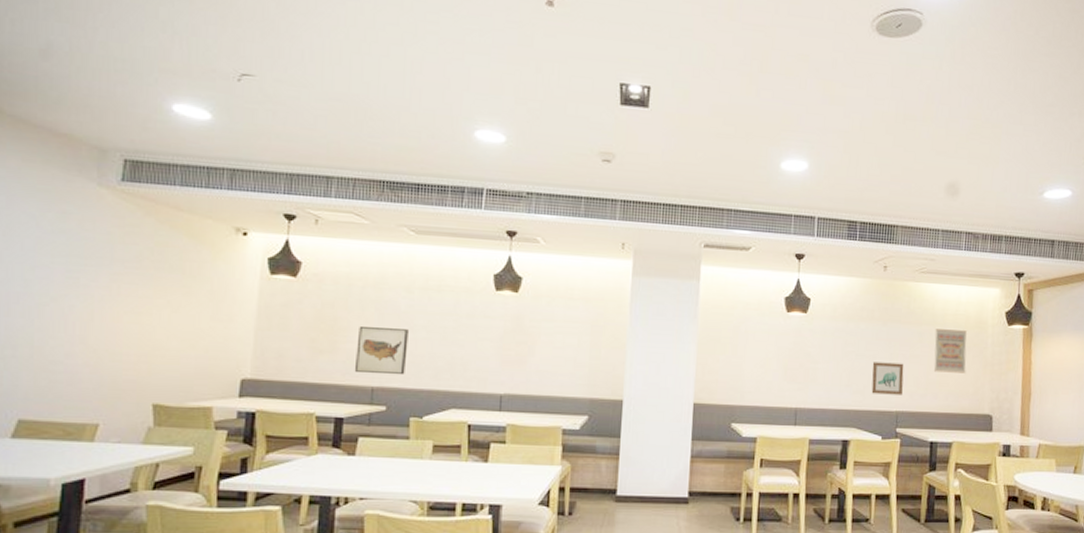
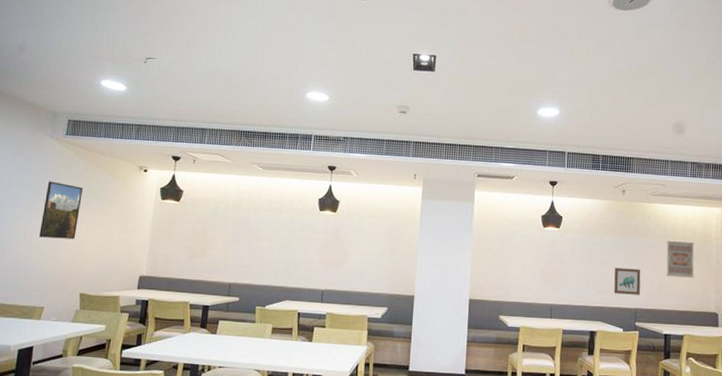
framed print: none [87,246,152,330] -> present [39,181,84,240]
wall art: present [354,327,408,375] -> none [217,238,256,275]

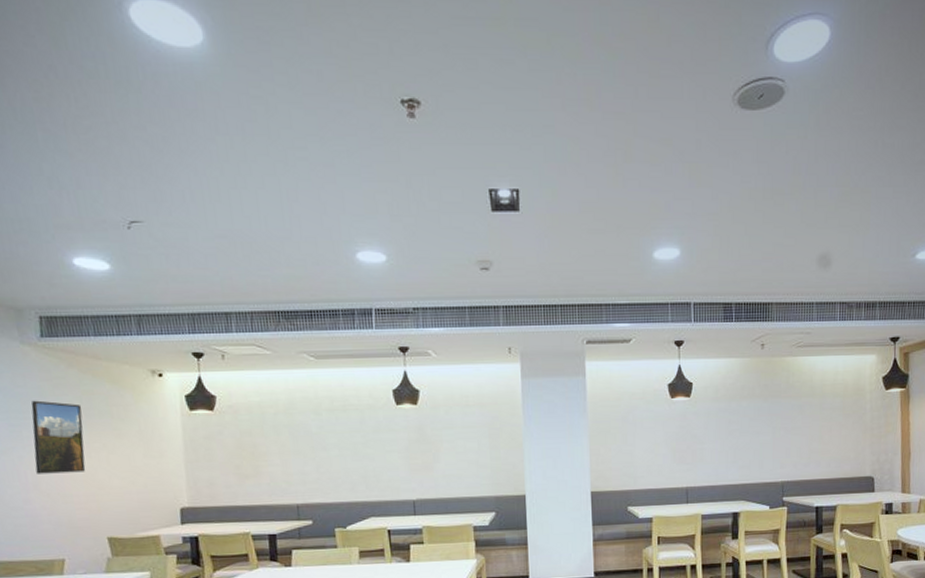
wall art: present [614,268,641,295] -> none [756,436,787,468]
wall art: present [666,241,694,278] -> none [814,399,847,441]

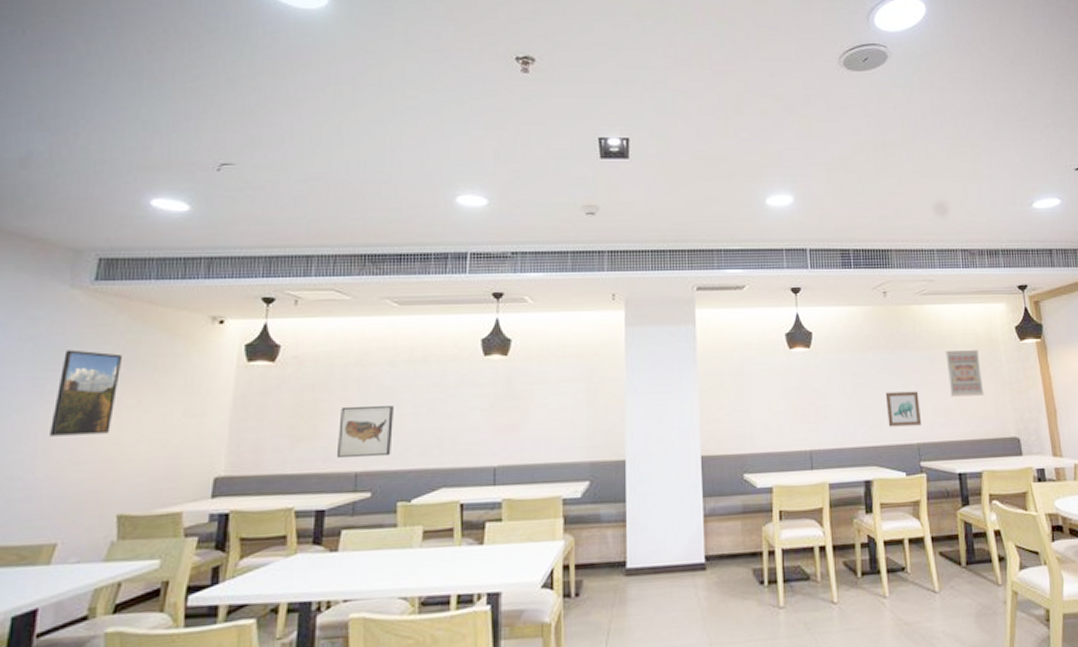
wall art: none [277,449,325,492] -> present [336,406,393,457]
wall art: none [756,436,787,468] -> present [885,391,921,427]
wall art: none [814,399,847,441] -> present [945,350,984,397]

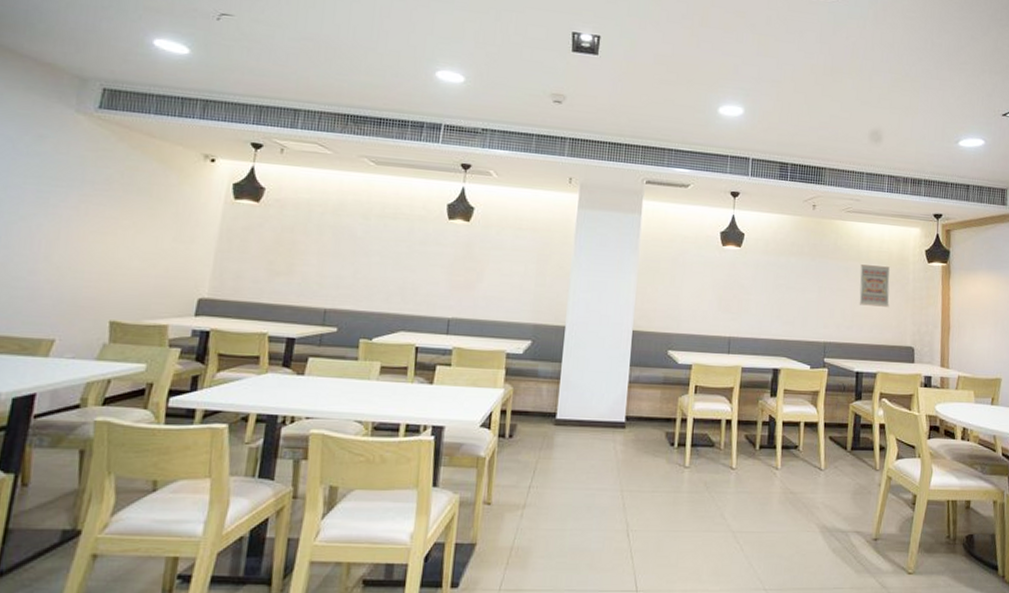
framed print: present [50,349,123,436] -> none [52,169,122,249]
wall art: present [336,406,393,457] -> none [308,251,363,298]
wall art: present [885,391,921,427] -> none [801,294,832,327]

